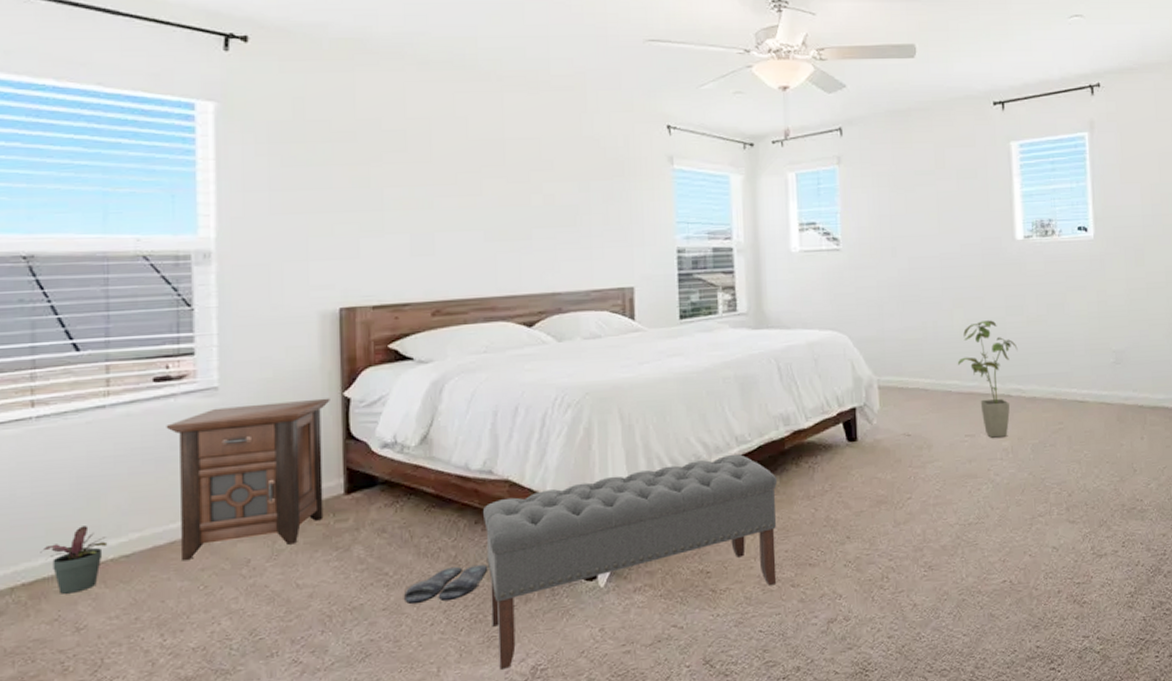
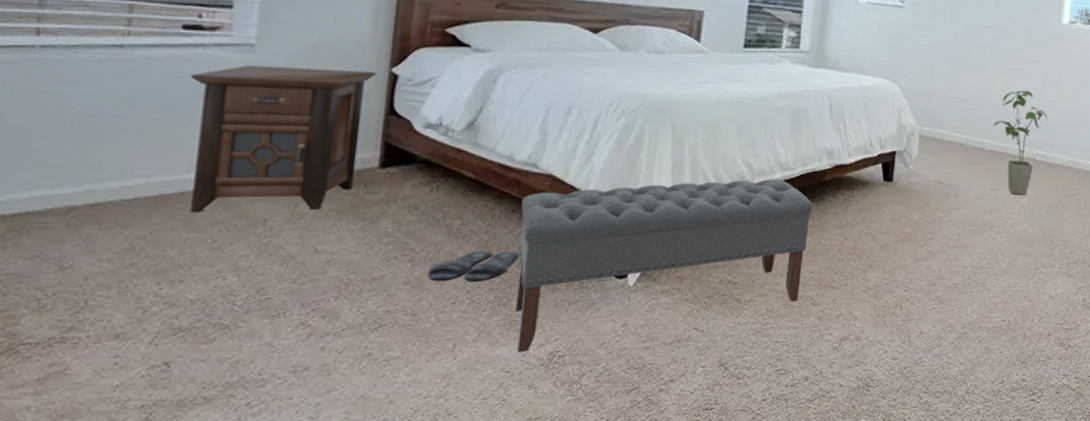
potted plant: present [40,526,108,594] -> none [27,164,108,231]

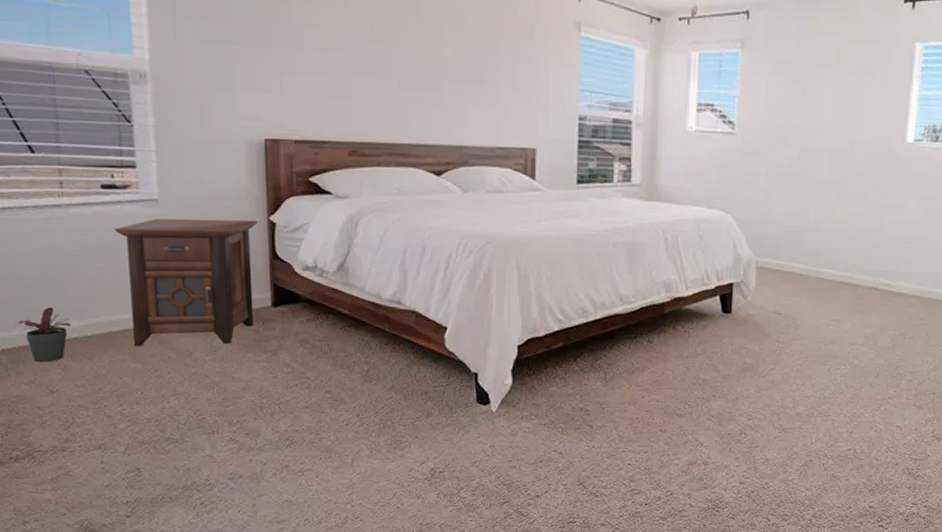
potted plant: none [27,164,108,231] -> present [15,307,72,362]
slippers: present [428,250,518,281] -> none [324,379,395,406]
bench: present [515,178,813,352] -> none [391,311,655,468]
house plant: present [993,90,1048,195] -> none [833,216,892,325]

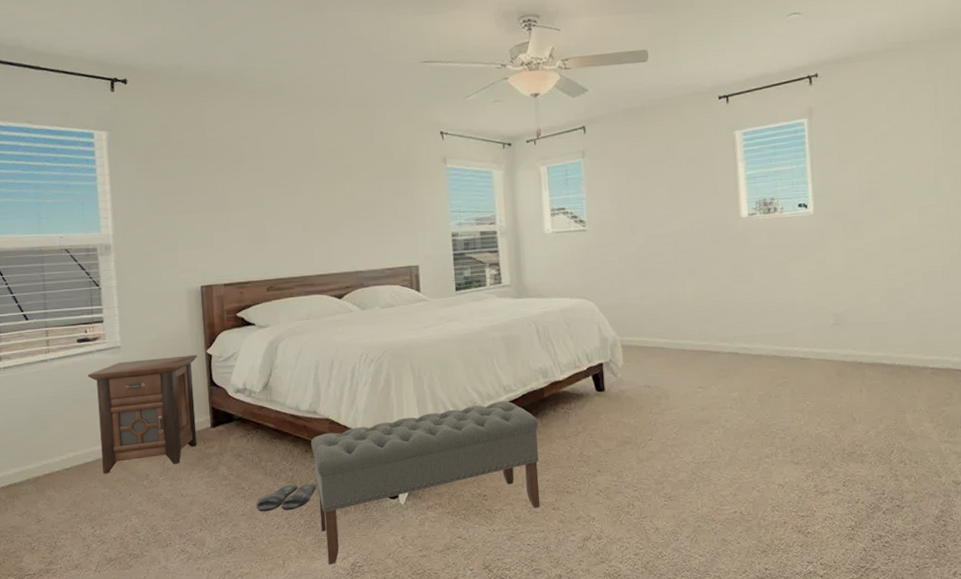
potted plant: present [15,307,72,362] -> none [12,447,55,495]
slippers: none [324,379,395,406] -> present [257,483,316,511]
bench: none [391,311,655,468] -> present [310,400,541,564]

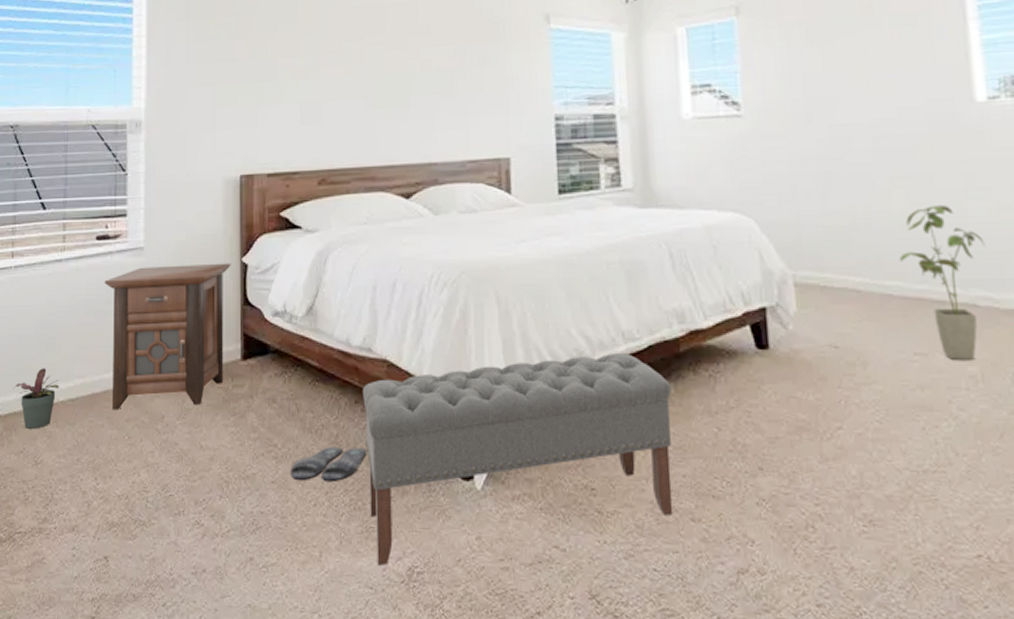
potted plant: none [12,447,55,495] -> present [13,368,60,429]
house plant: none [690,288,744,390] -> present [899,205,986,360]

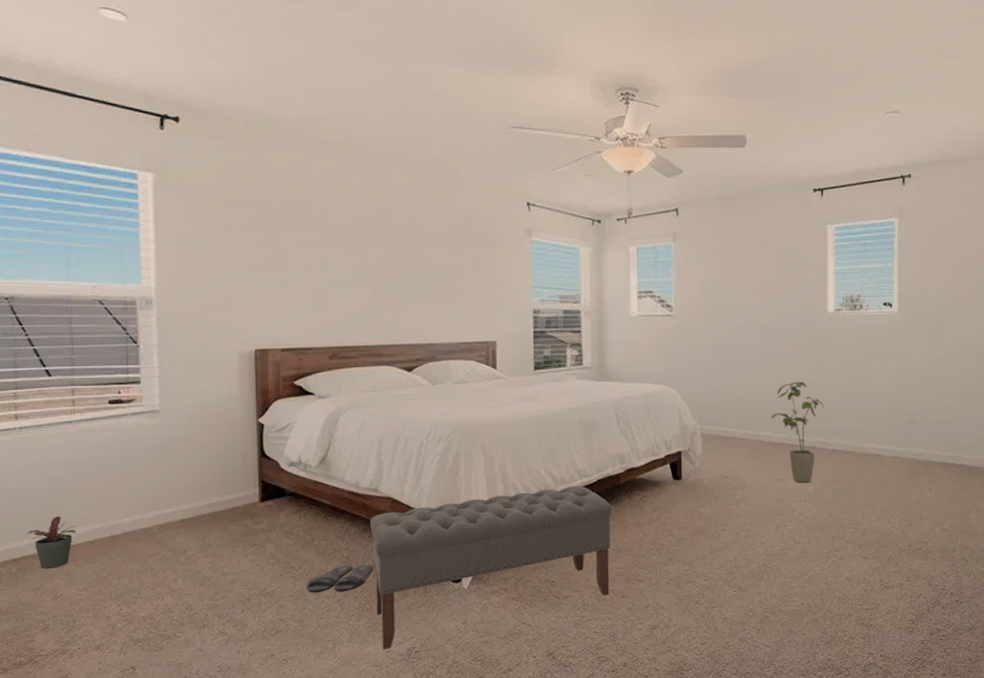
nightstand: present [104,263,231,410] -> none [119,423,248,549]

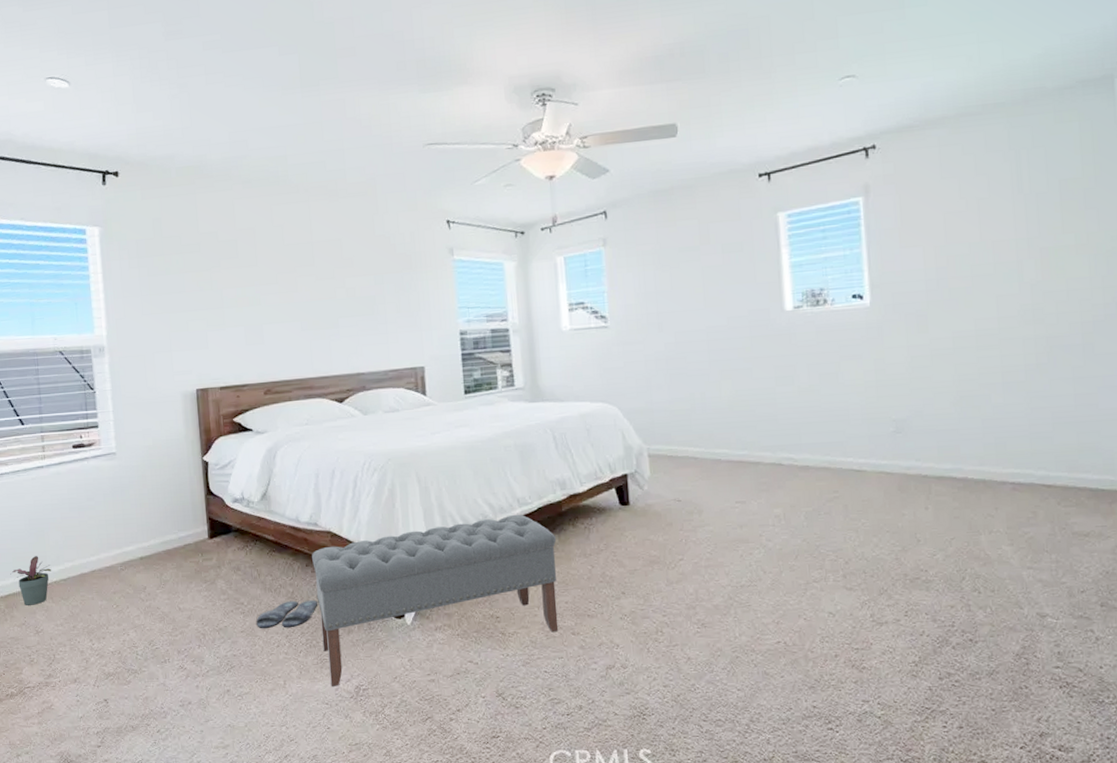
house plant: present [770,382,824,483] -> none [726,391,789,505]

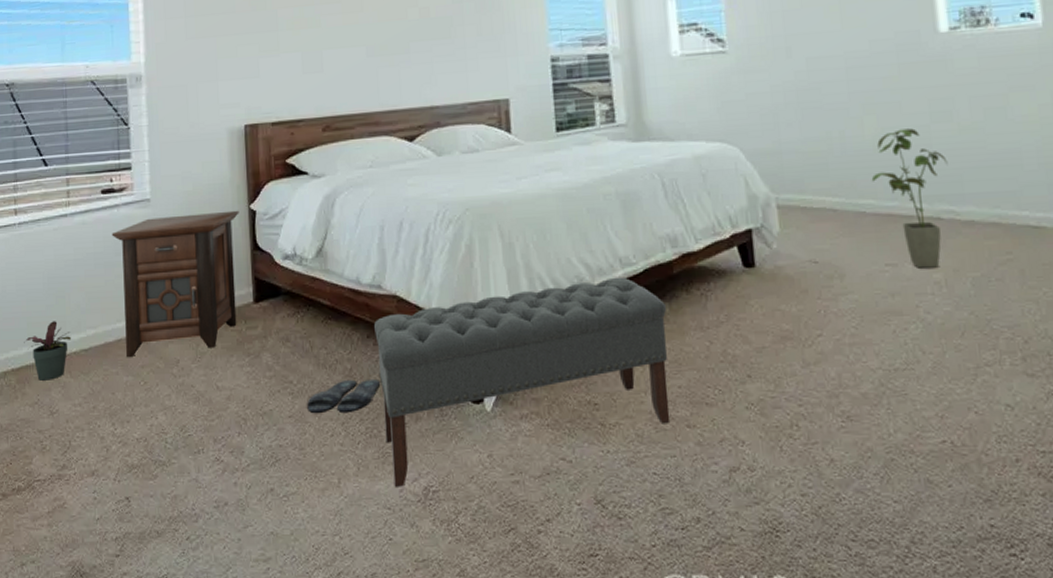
nightstand: none [83,461,195,586] -> present [111,210,239,358]
house plant: none [726,391,789,505] -> present [871,128,948,268]

